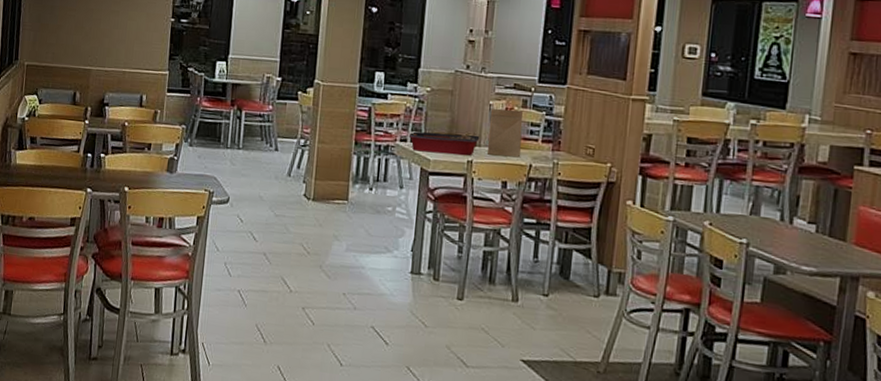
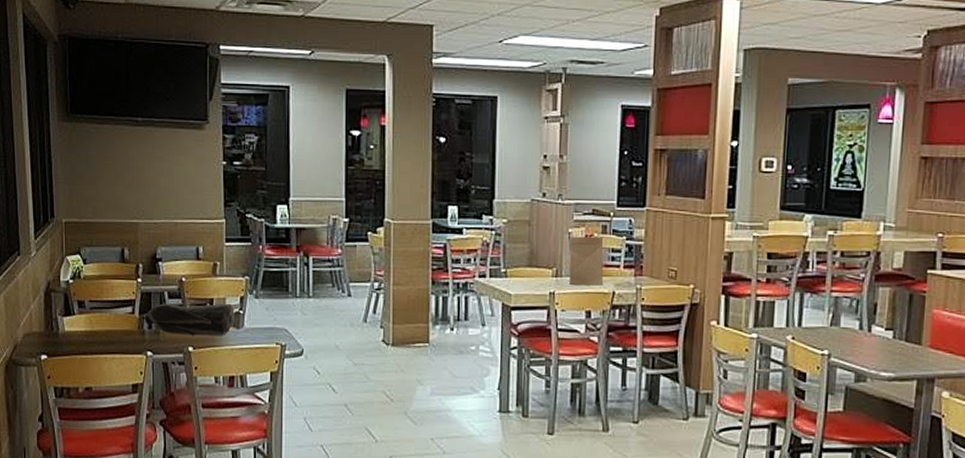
jacket: none [86,144,170,179] -> present [143,303,236,336]
tray: present [408,131,480,155] -> none [487,265,561,287]

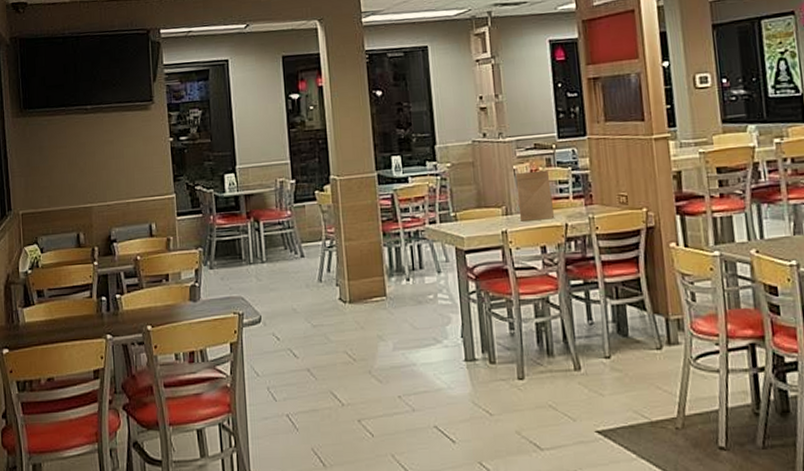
jacket: present [143,303,236,336] -> none [101,277,192,314]

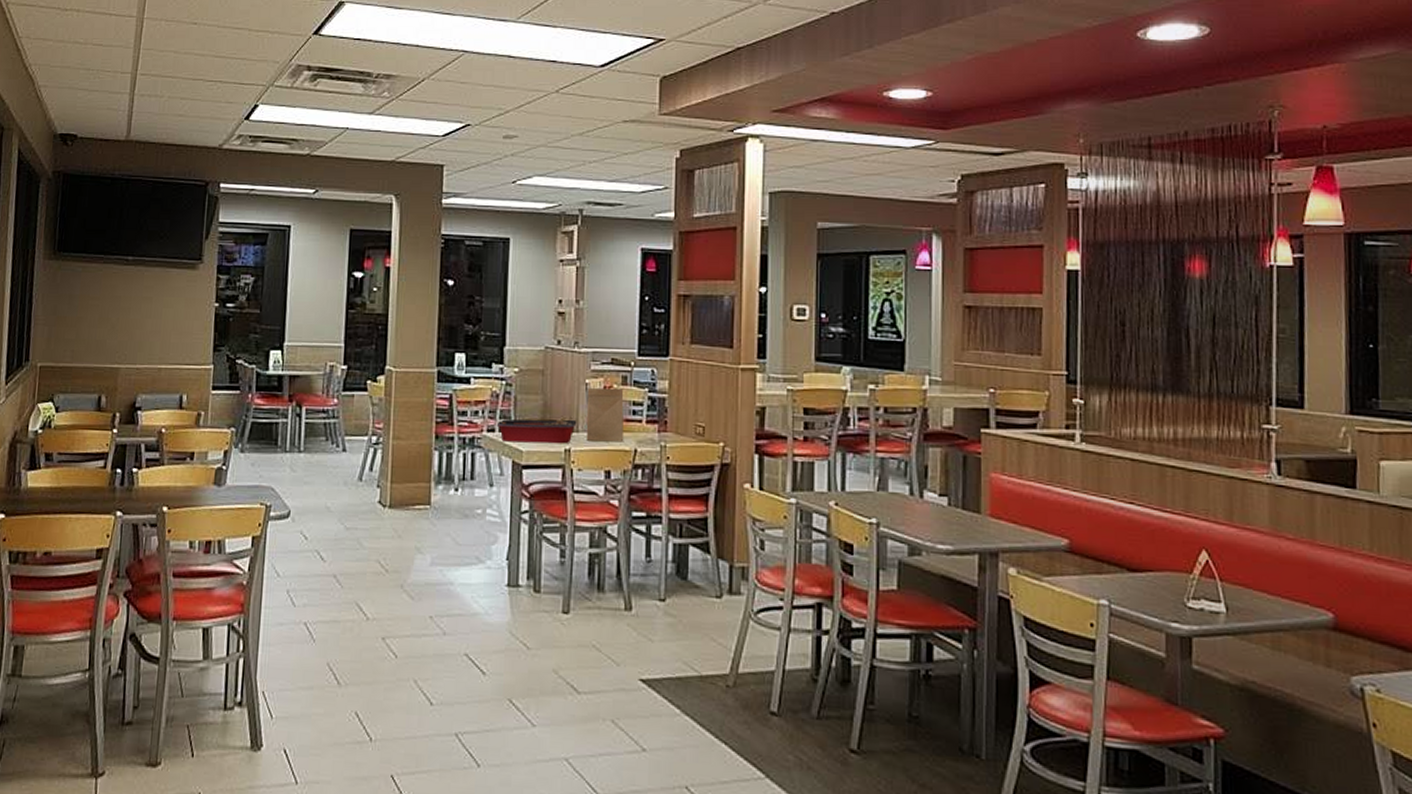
tray: none [437,203,510,231] -> present [496,418,577,444]

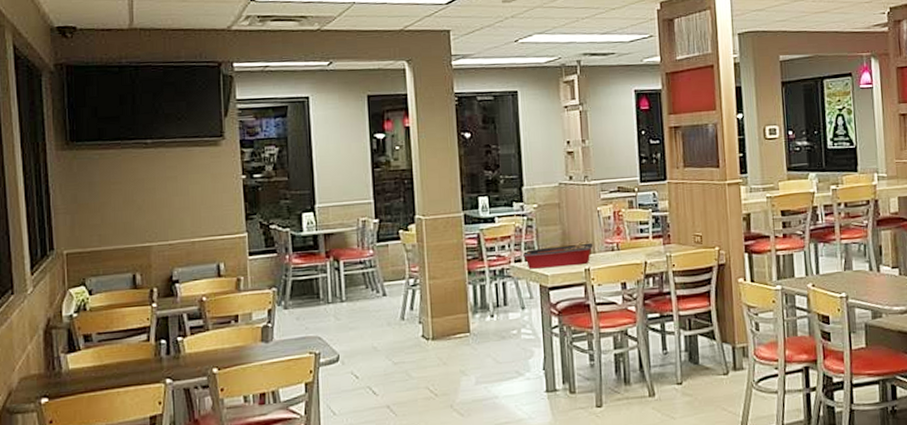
paper bag: present [586,387,624,442] -> none [599,211,634,260]

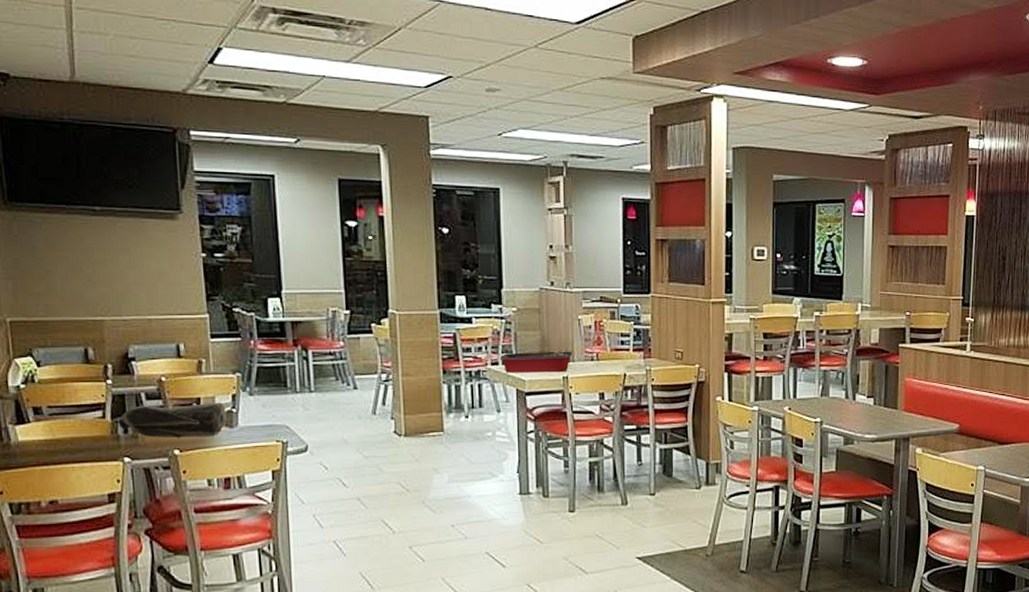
jacket: none [159,317,264,357] -> present [116,402,228,438]

